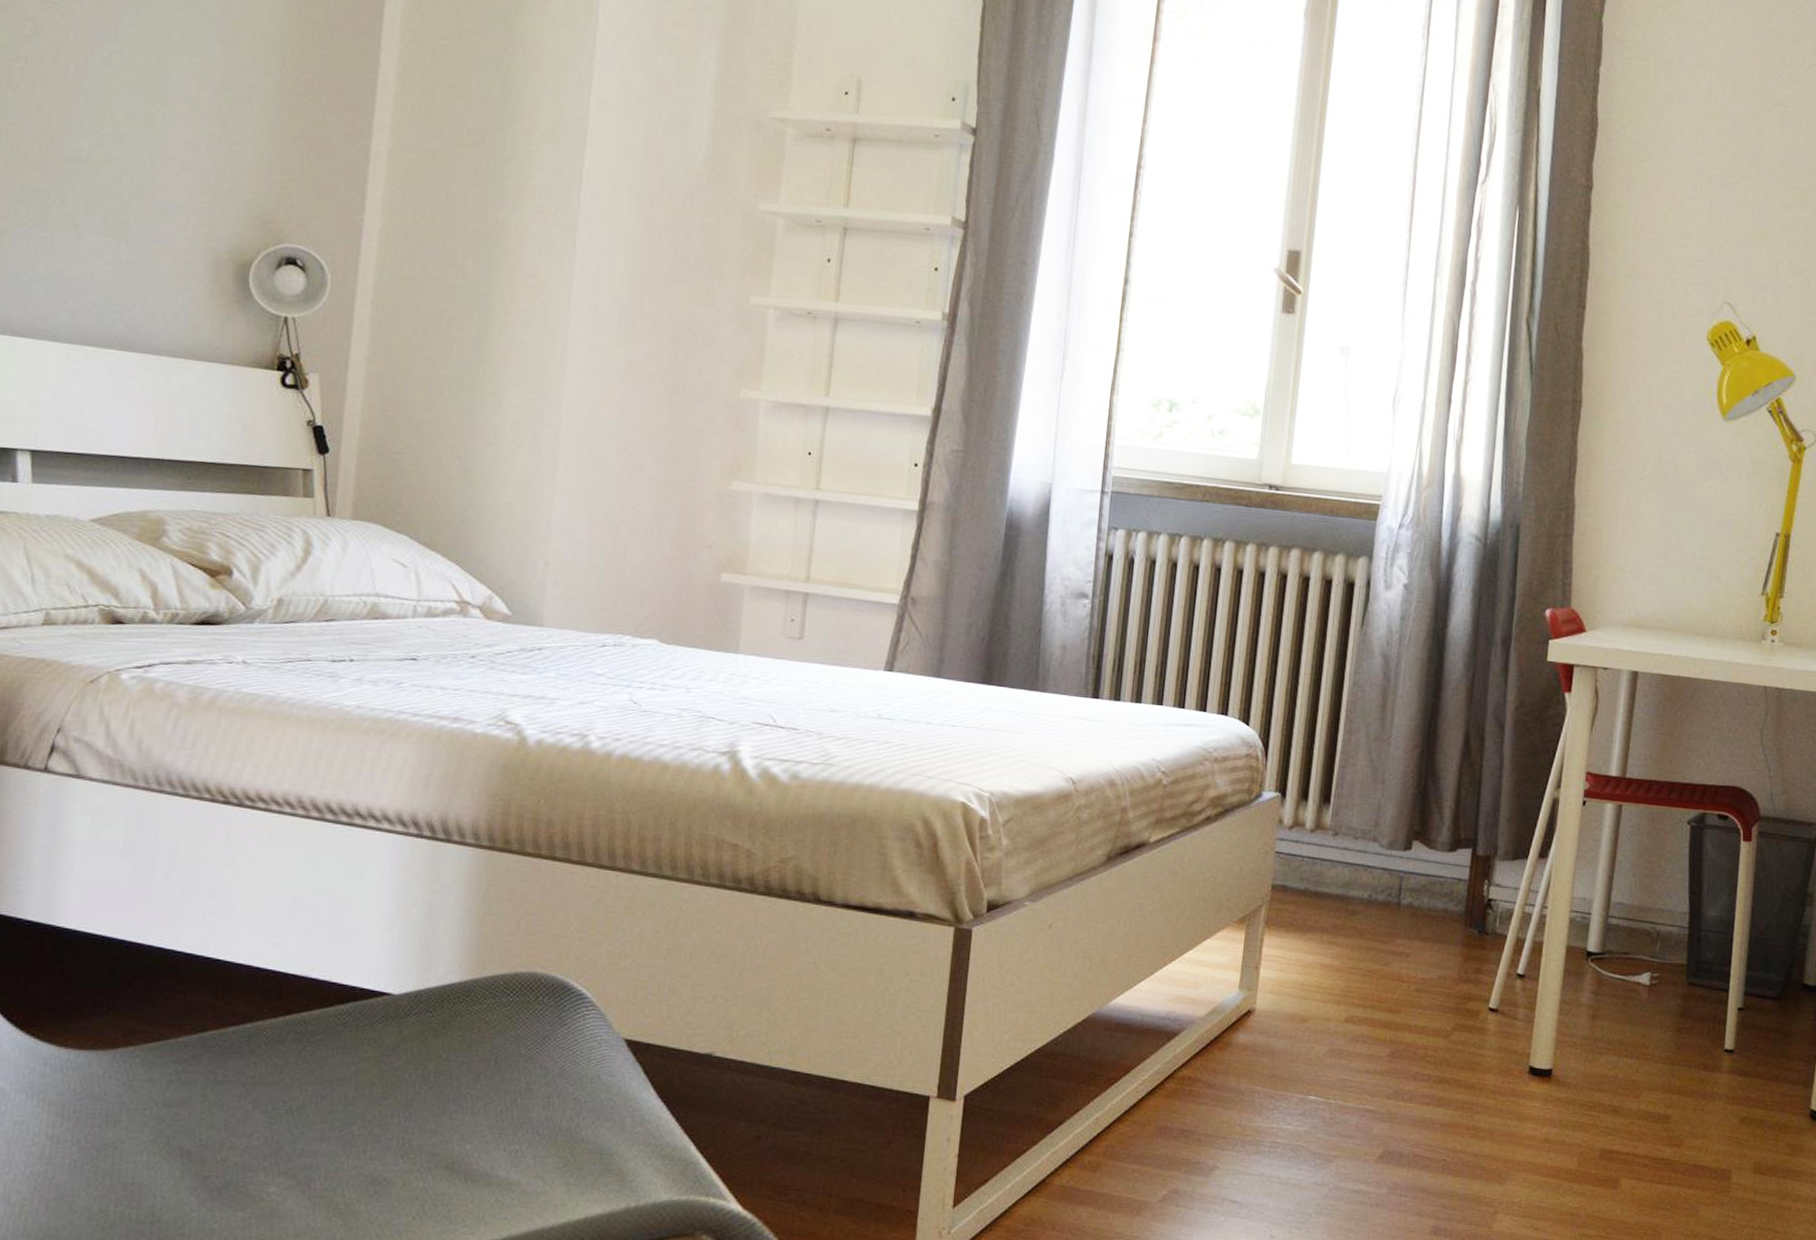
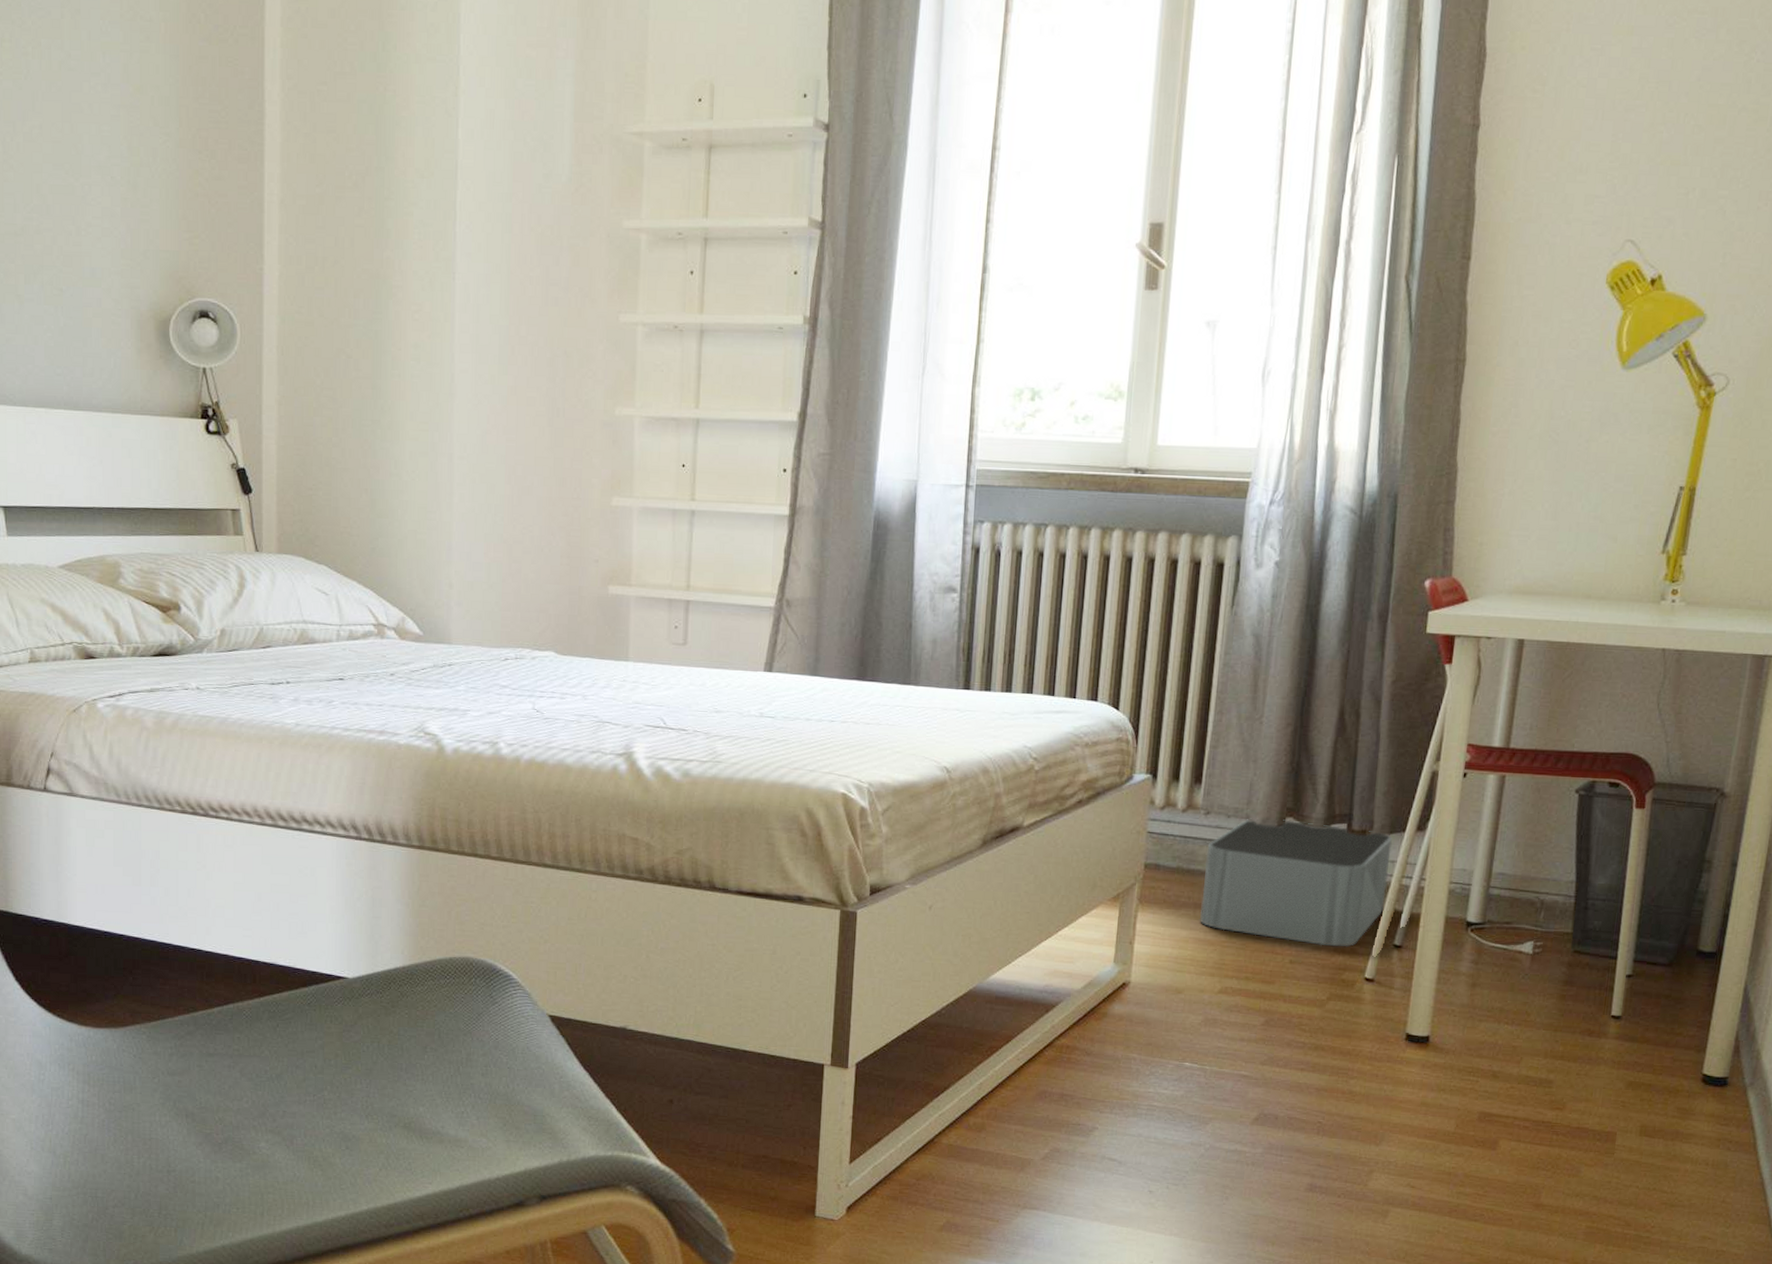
storage bin: none [1326,840,1516,976] -> present [1199,818,1392,947]

